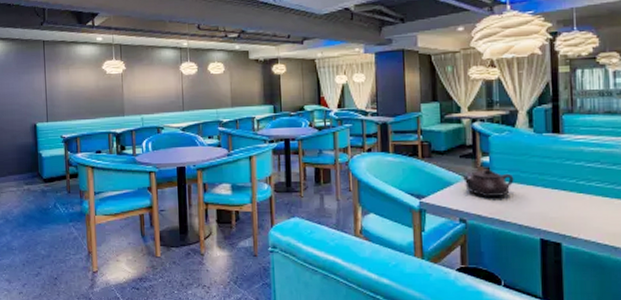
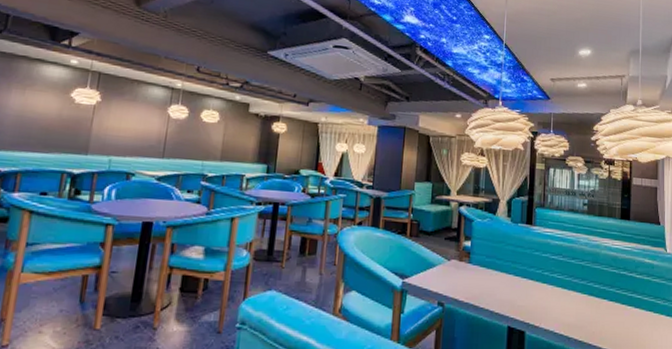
teapot: present [462,169,514,198] -> none [444,253,491,282]

